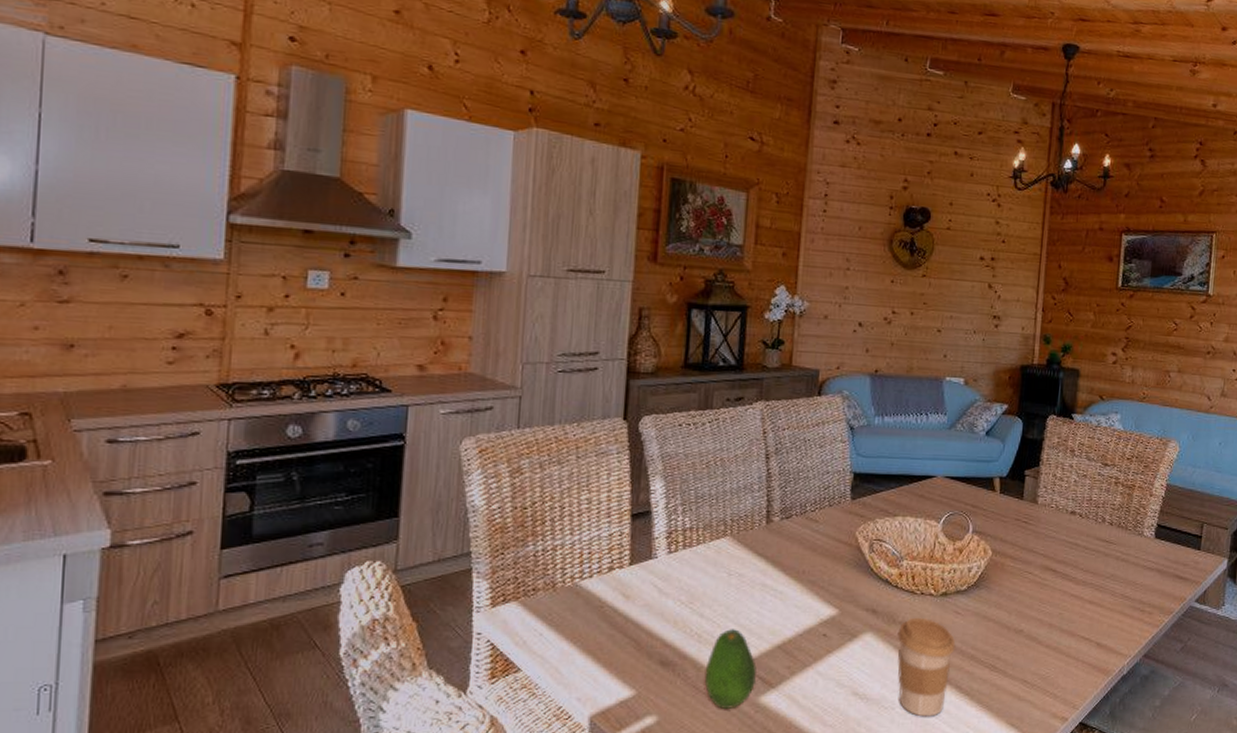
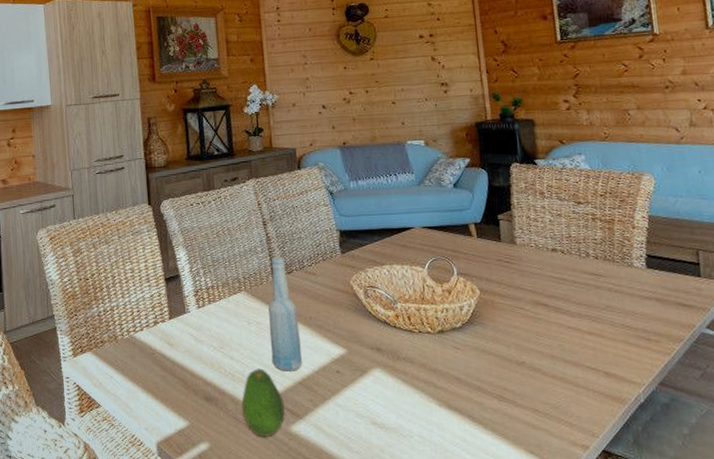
bottle: none [750,497,790,633] -> present [268,256,302,372]
coffee cup: present [897,617,956,717] -> none [403,353,461,445]

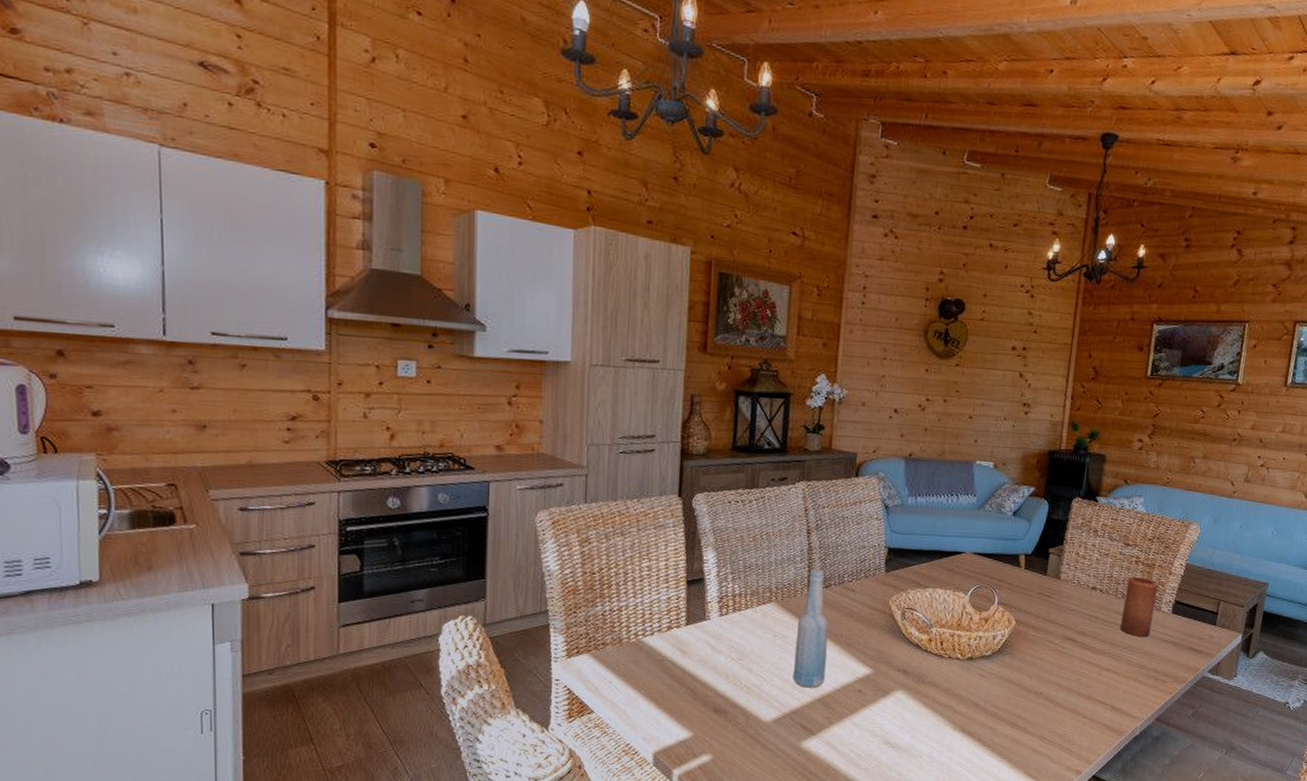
fruit: present [241,369,286,437] -> none [753,683,799,751]
candle: none [588,233,628,295] -> present [1119,576,1159,637]

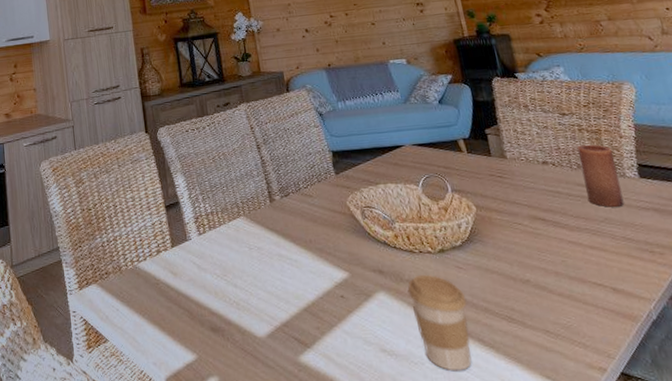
bottle: present [793,568,829,688] -> none [267,179,306,298]
coffee cup: none [926,678,980,765] -> present [407,274,472,371]

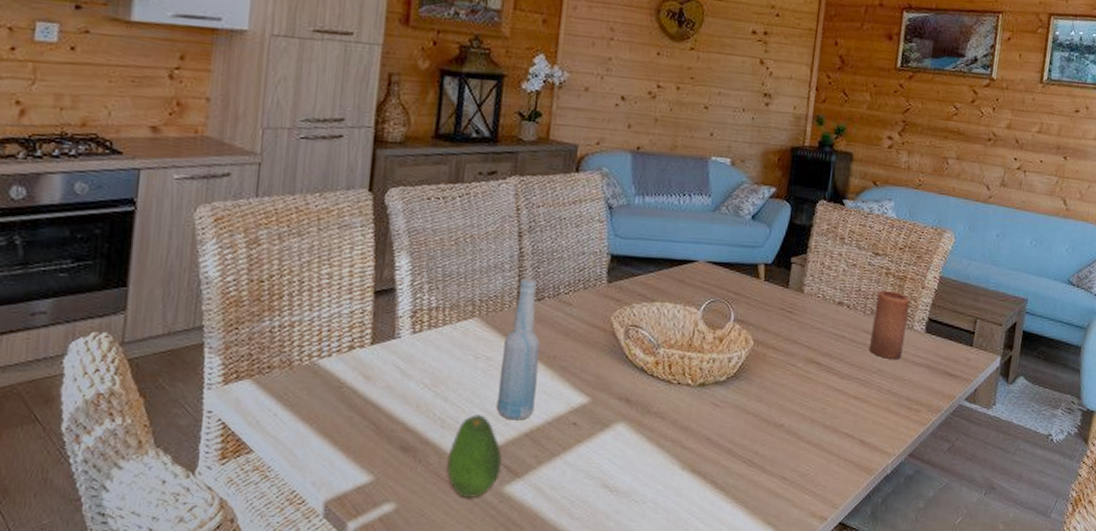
fruit: none [248,296,294,369] -> present [446,415,502,498]
bottle: none [267,179,306,298] -> present [496,278,541,420]
coffee cup: present [407,274,472,371] -> none [650,408,713,512]

